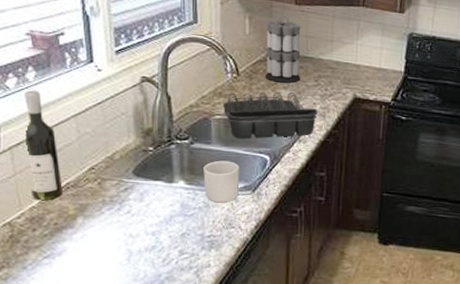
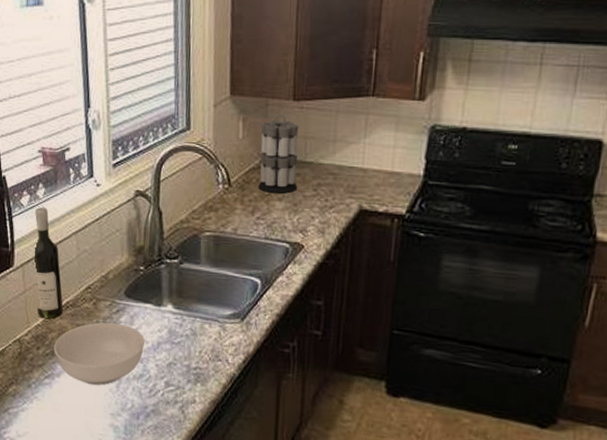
bowl: none [53,200,156,260] -> present [53,322,144,385]
mug: present [203,160,240,203] -> none [191,282,229,332]
dish rack: present [222,92,318,140] -> none [213,204,316,260]

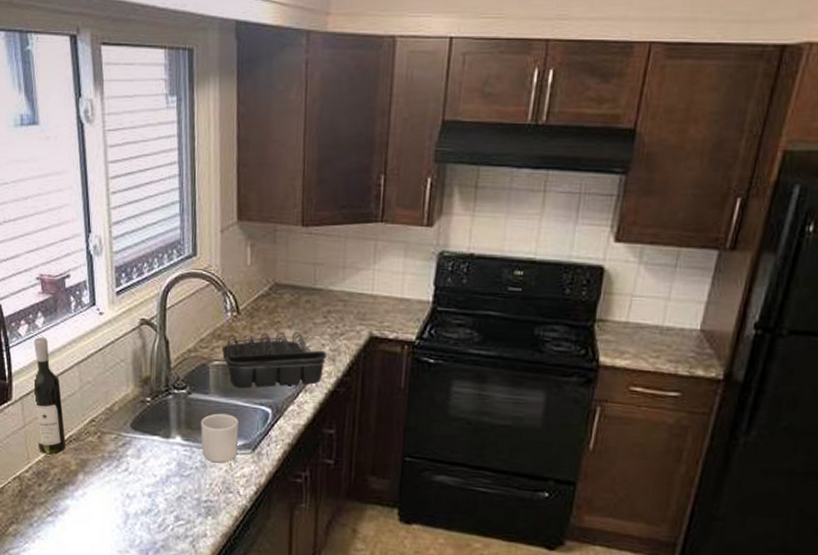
bowl: present [53,322,144,385] -> none [56,456,152,522]
mug: none [191,282,229,332] -> present [201,413,239,463]
dish rack: none [213,204,316,260] -> present [221,331,327,389]
spice rack: present [258,114,299,194] -> none [267,240,308,321]

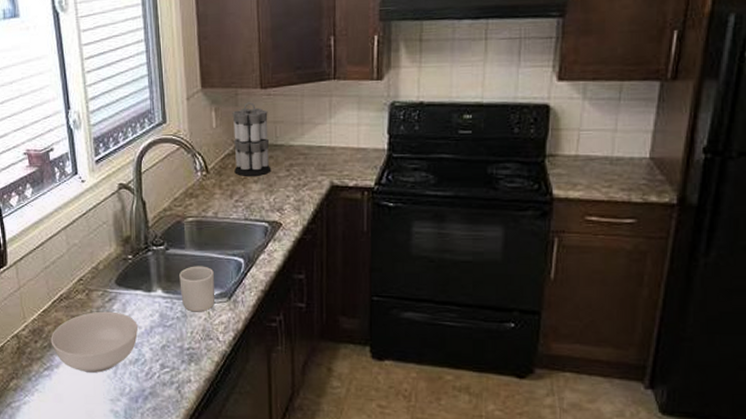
bottle: present [32,337,66,454] -> none [24,206,57,312]
bowl: none [56,456,152,522] -> present [50,311,138,373]
dish rack: present [221,331,327,389] -> none [194,186,292,242]
spice rack: none [267,240,308,321] -> present [232,102,272,176]

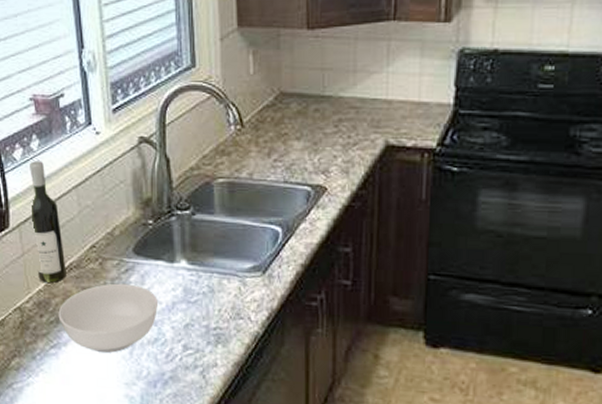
bottle: none [24,206,57,312] -> present [29,161,66,283]
mug: present [179,266,216,312] -> none [207,234,248,287]
spice rack: present [232,102,272,176] -> none [273,45,317,132]

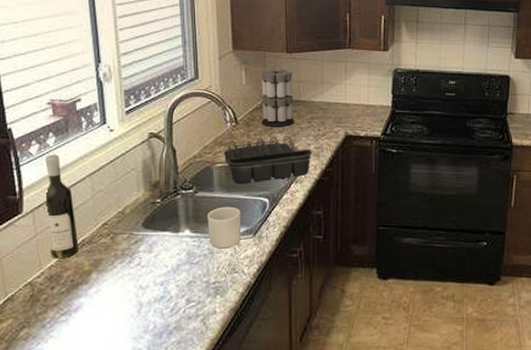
bowl: present [58,283,158,353] -> none [69,253,164,314]
mug: none [207,234,248,287] -> present [207,206,242,249]
dish rack: none [225,144,339,207] -> present [223,136,312,185]
spice rack: none [273,45,317,132] -> present [261,64,295,127]

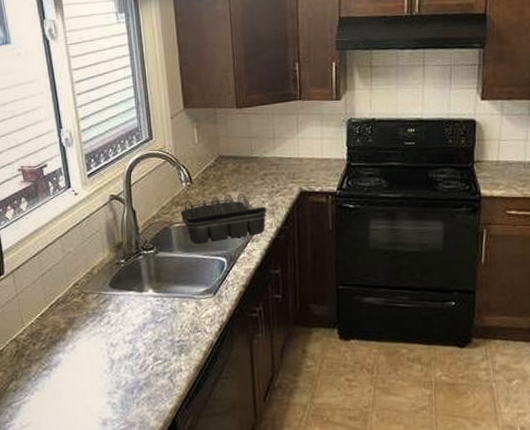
bottle: present [44,155,79,258] -> none [20,219,54,316]
mug: present [207,206,242,249] -> none [168,266,202,308]
spice rack: present [261,64,295,127] -> none [212,120,248,186]

